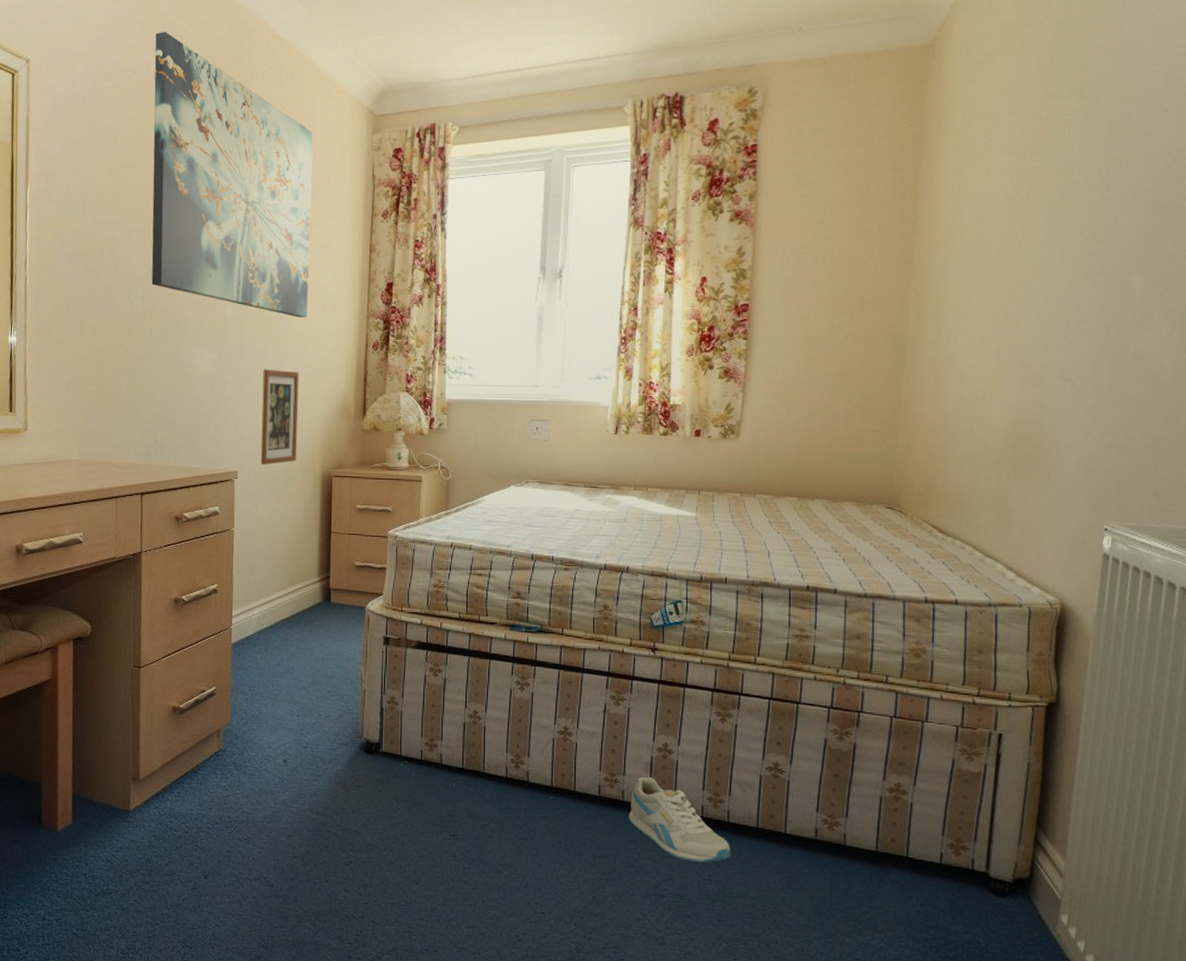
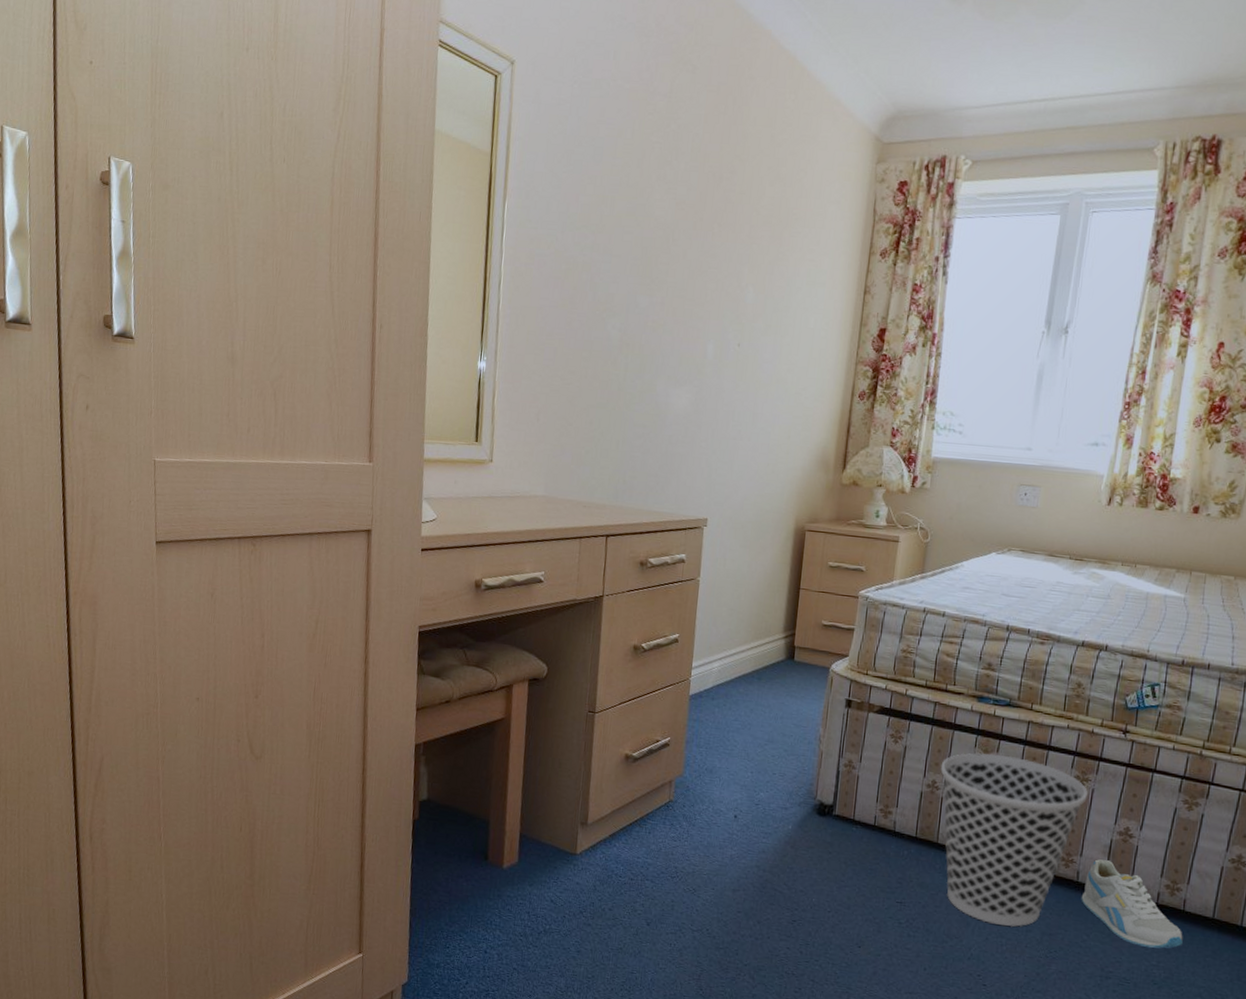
wall art: present [151,32,313,318] -> none [630,37,814,361]
picture frame: present [260,369,300,466] -> none [731,412,780,515]
wastebasket: none [480,679,624,852] -> present [940,752,1088,927]

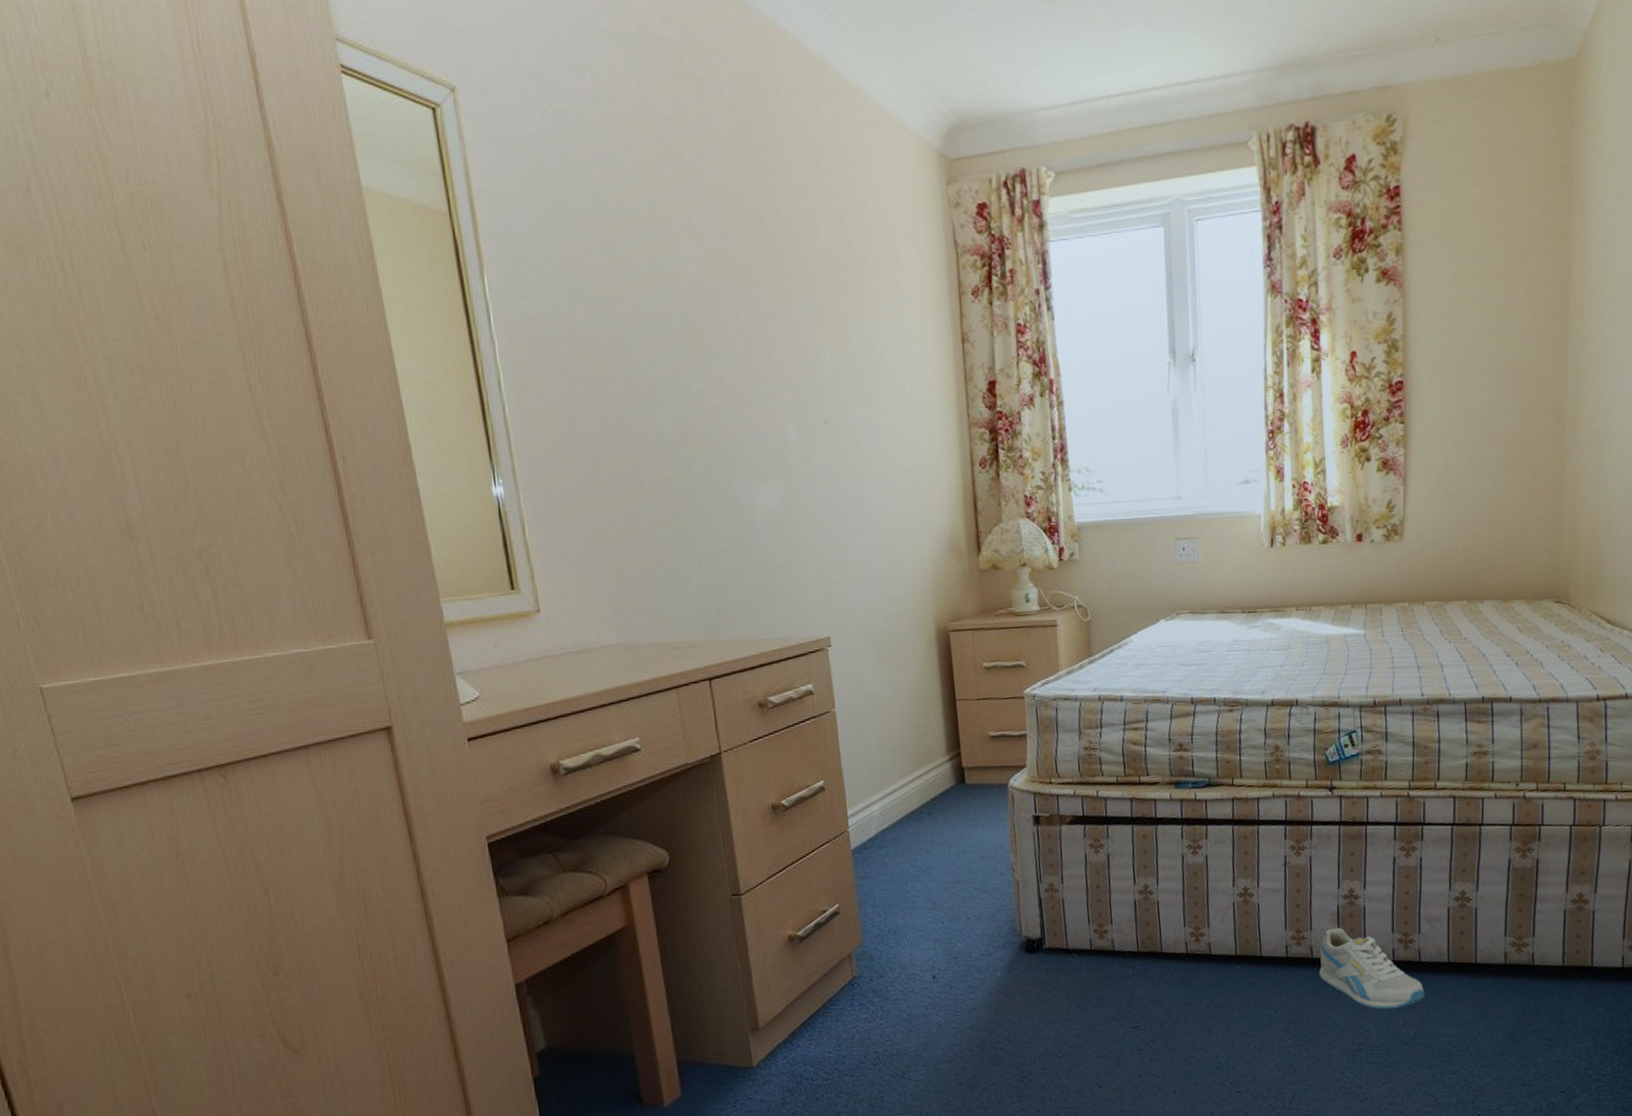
wastebasket: present [940,752,1088,927] -> none [1150,839,1306,1025]

